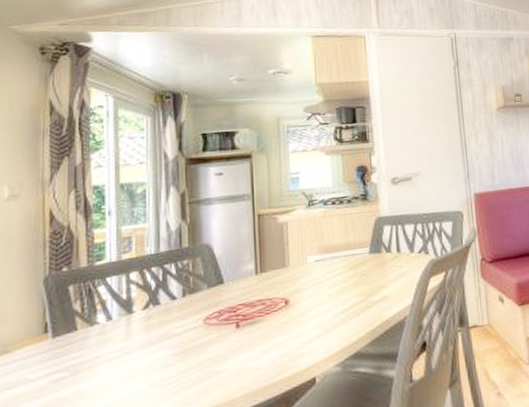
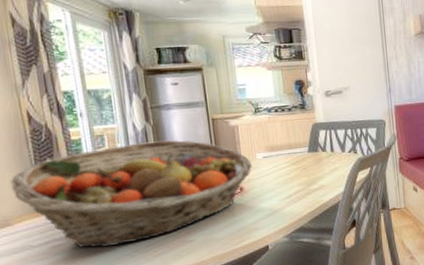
fruit basket: none [17,241,301,382] -> present [10,139,252,248]

